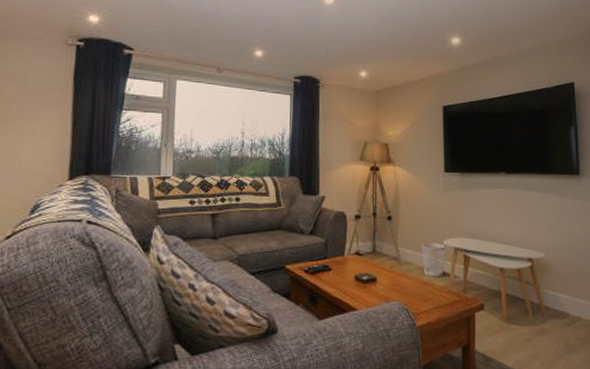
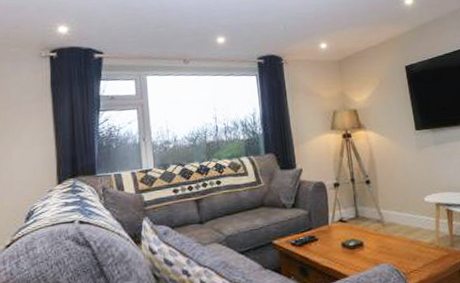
wastebasket: present [421,243,446,277] -> none [402,200,429,235]

